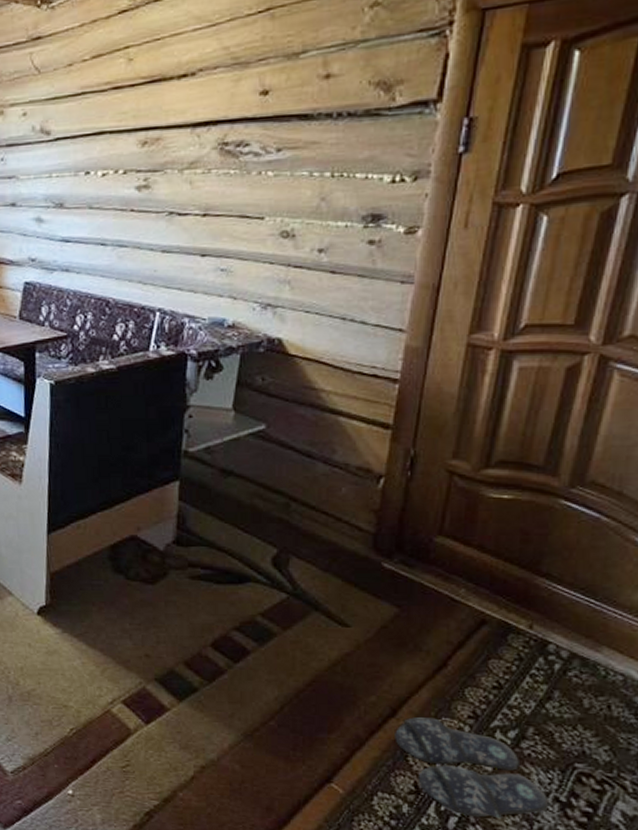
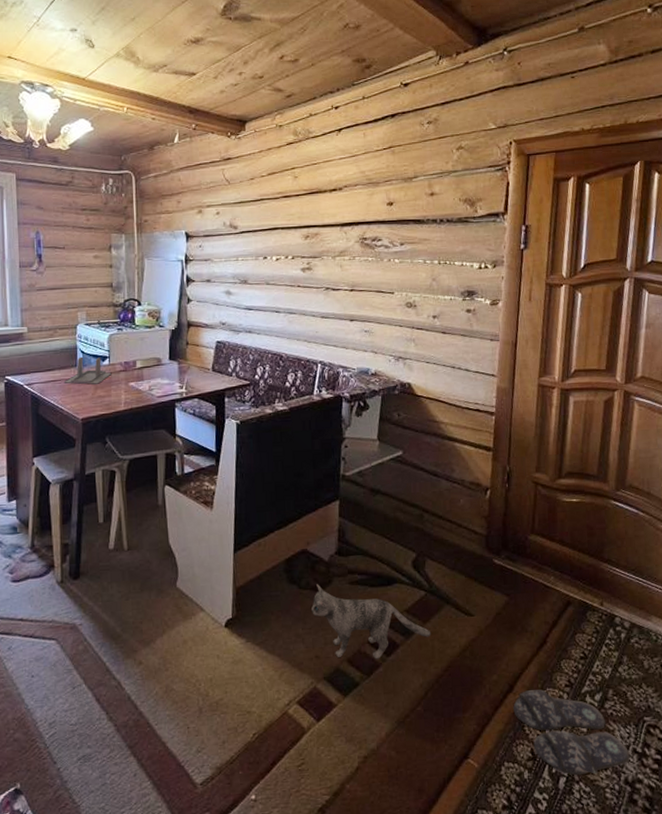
cat: none [140,576,293,665] -> present [310,584,432,659]

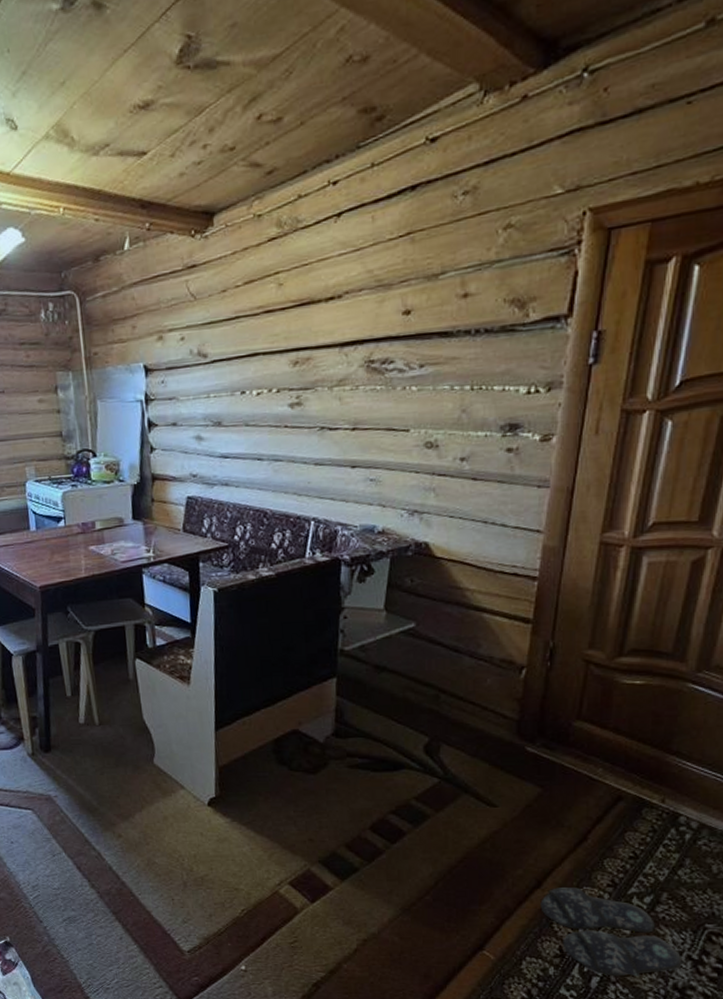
napkin holder: present [64,356,112,385] -> none [17,518,69,549]
cat: present [310,584,432,659] -> none [303,766,445,846]

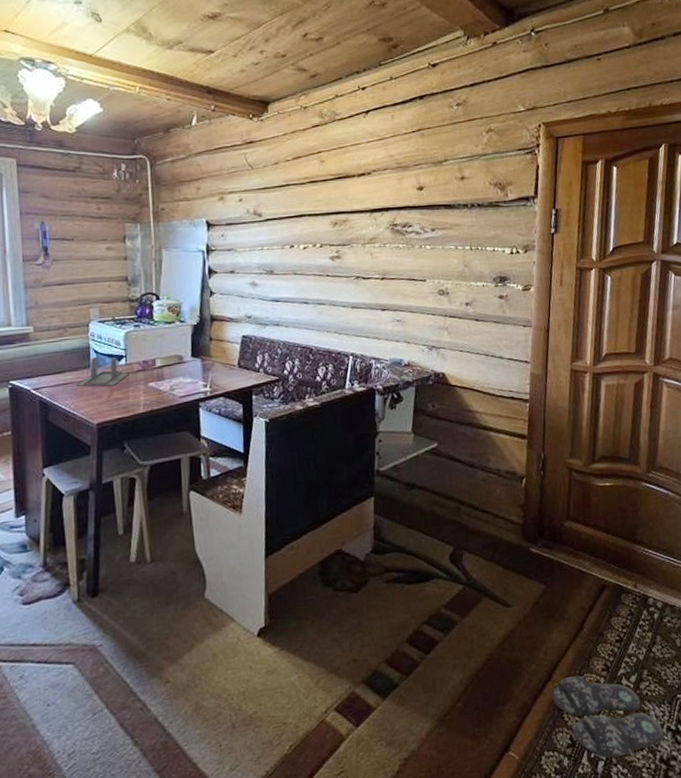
napkin holder: none [17,518,69,549] -> present [76,356,129,387]

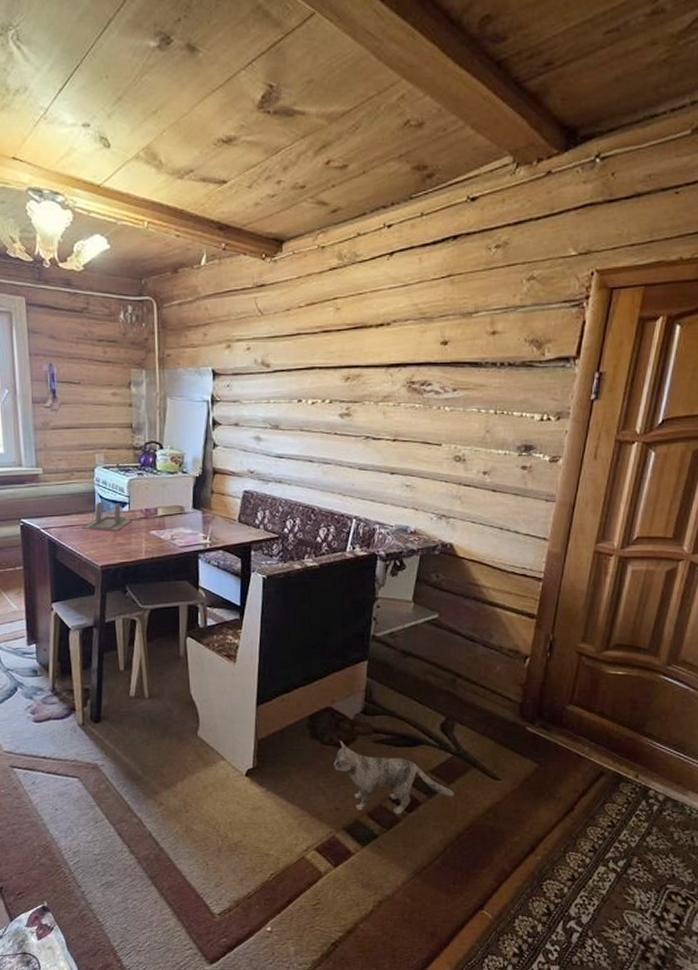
cat: none [347,585,470,659] -> present [333,741,455,815]
slippers: present [552,675,665,758] -> none [533,853,648,932]

